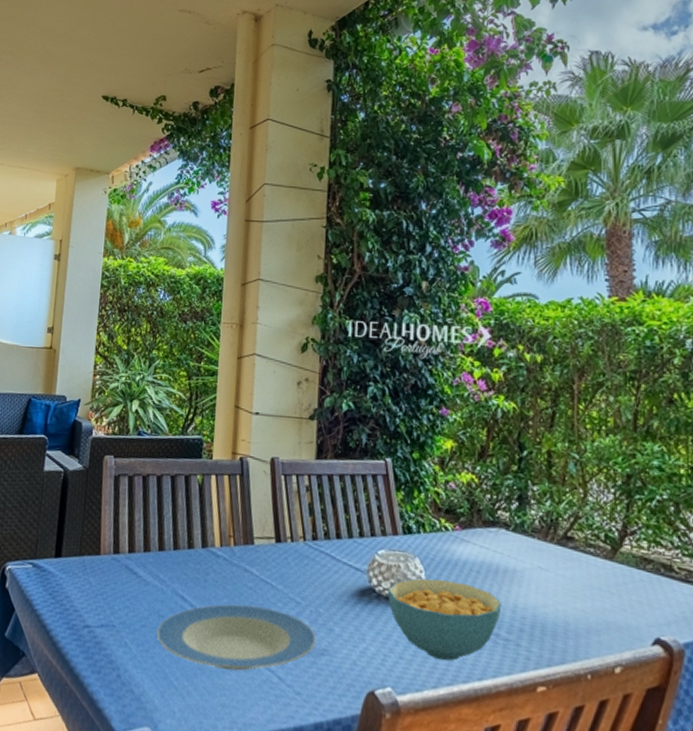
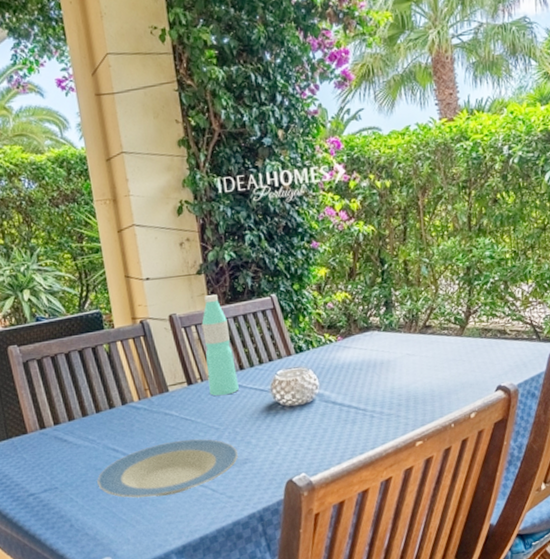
water bottle: none [298,444,332,565] -> present [201,294,239,396]
cereal bowl: present [387,578,502,661] -> none [290,380,383,443]

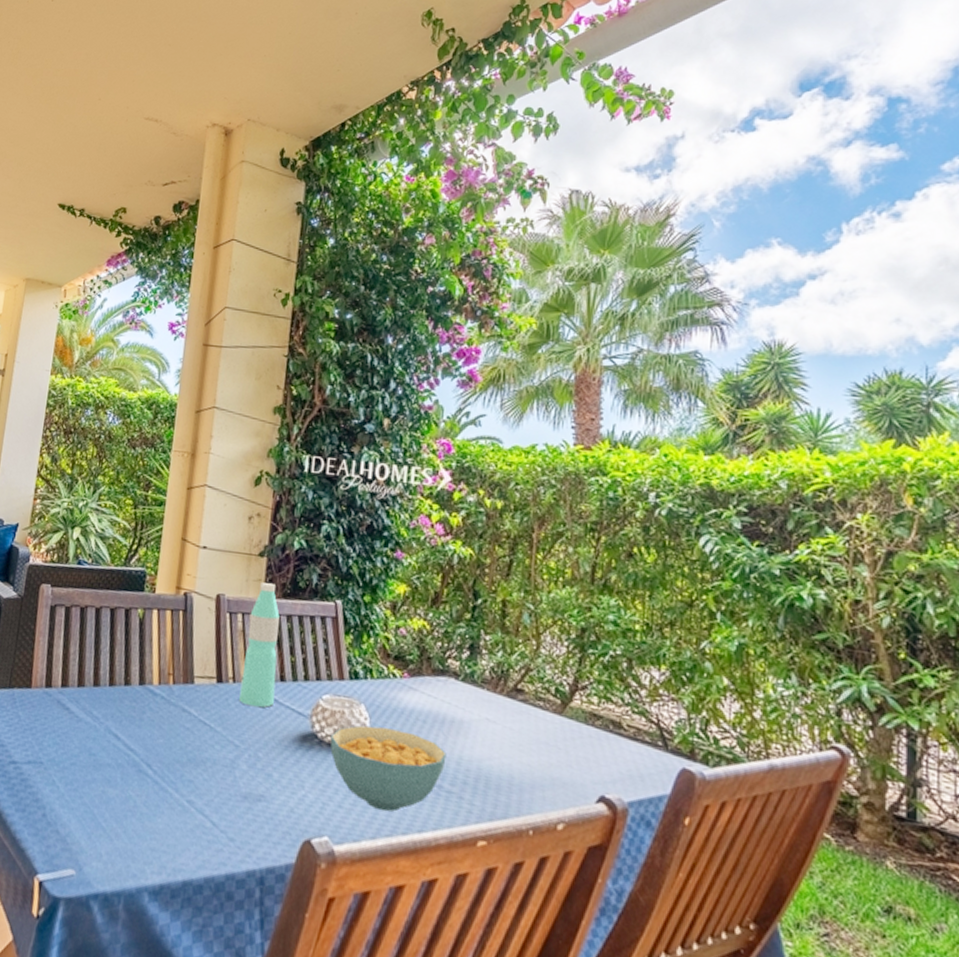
plate: present [97,439,238,498] -> none [86,744,254,815]
cereal bowl: none [290,380,383,443] -> present [330,725,447,812]

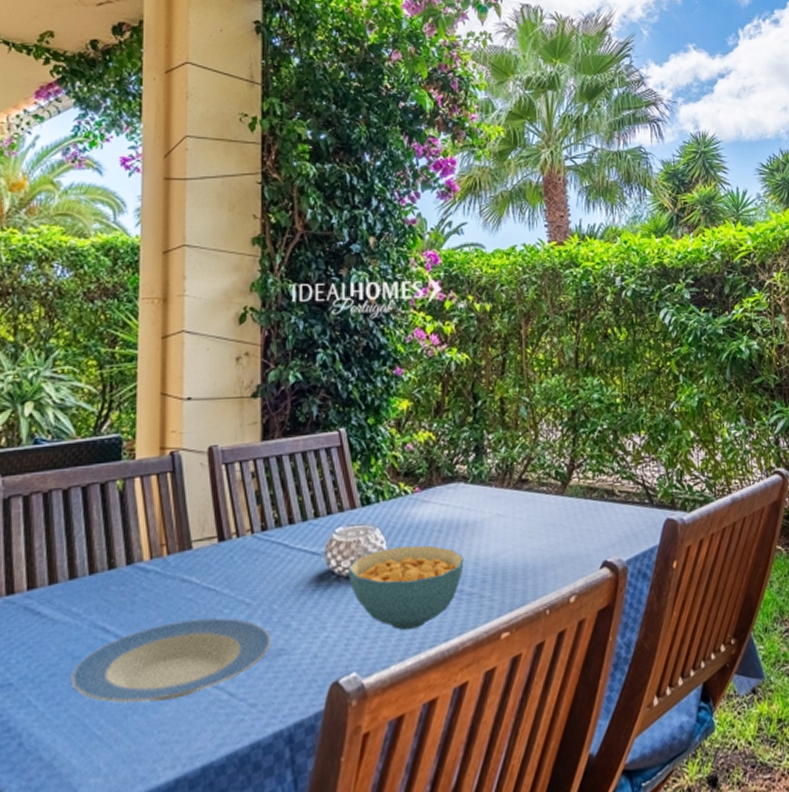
plate: none [86,744,254,815] -> present [71,618,271,703]
water bottle: present [239,582,280,708] -> none [246,424,284,559]

